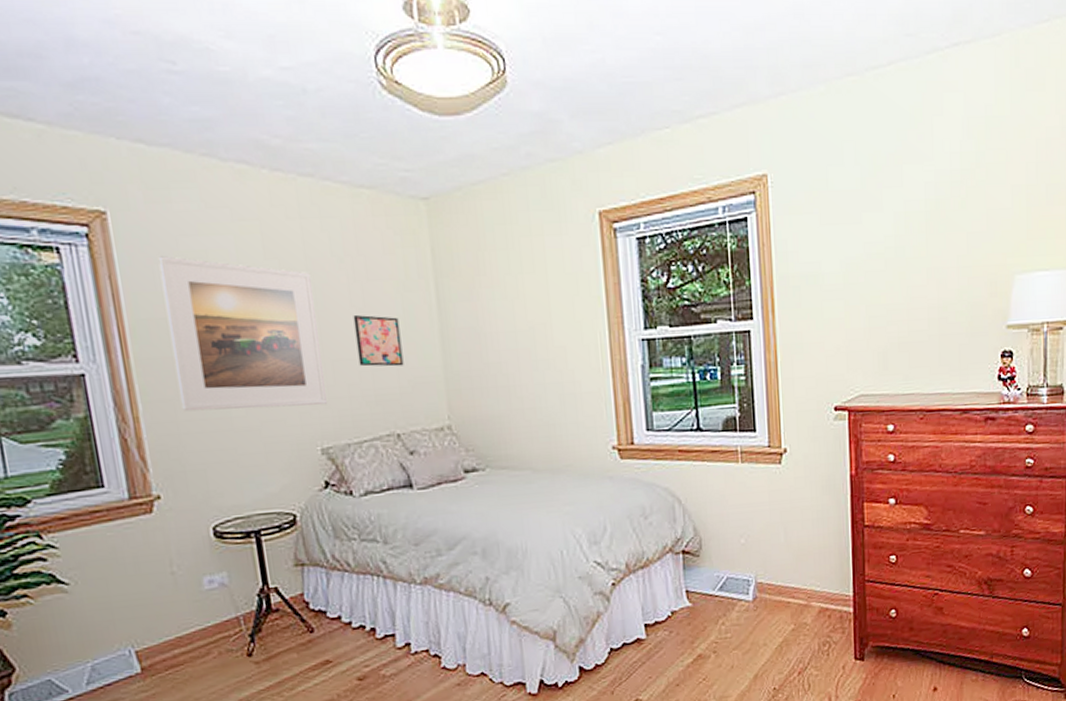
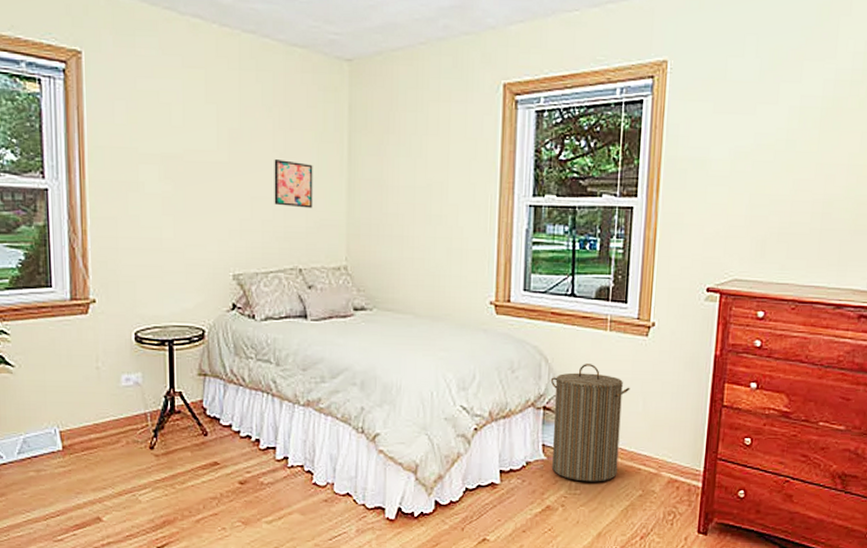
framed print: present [158,256,327,412] -> none [118,93,242,236]
laundry hamper: none [686,499,770,624] -> present [550,364,630,482]

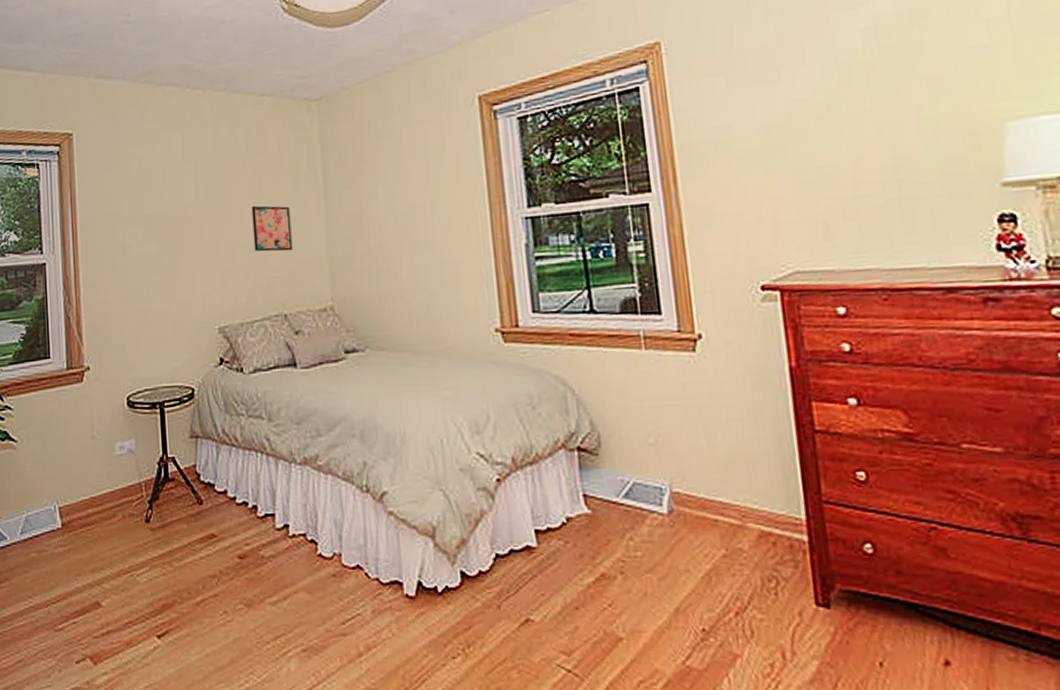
laundry hamper: present [550,364,630,482] -> none [580,391,687,540]

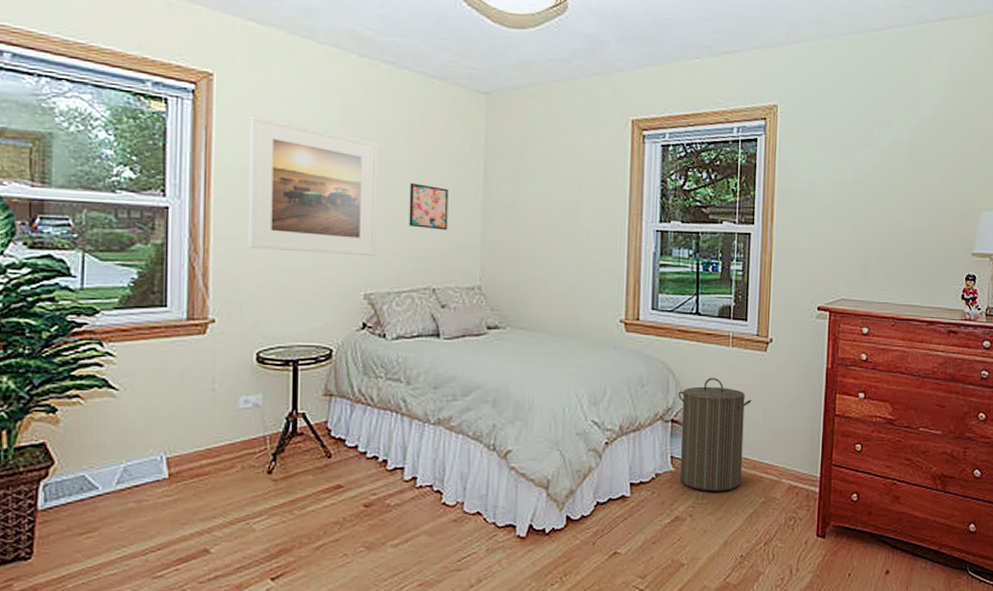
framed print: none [105,165,225,294] -> present [248,115,378,257]
laundry hamper: none [580,391,687,540] -> present [677,378,752,491]

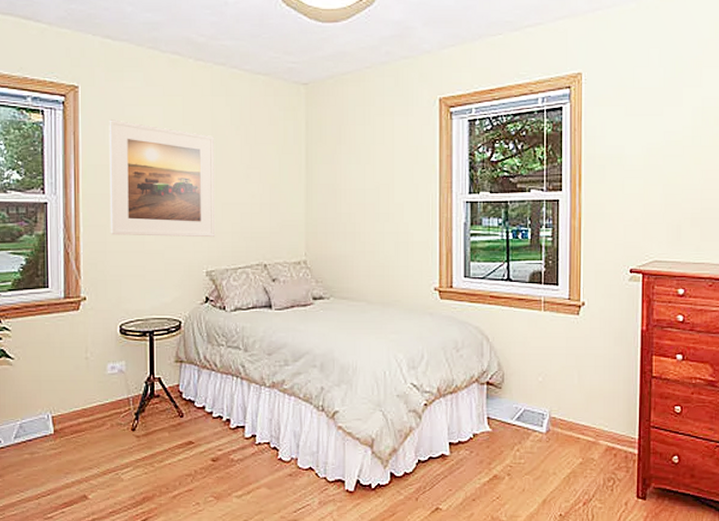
wall art: present [409,183,449,231] -> none [242,170,275,211]
laundry hamper: present [677,378,752,491] -> none [492,341,566,451]

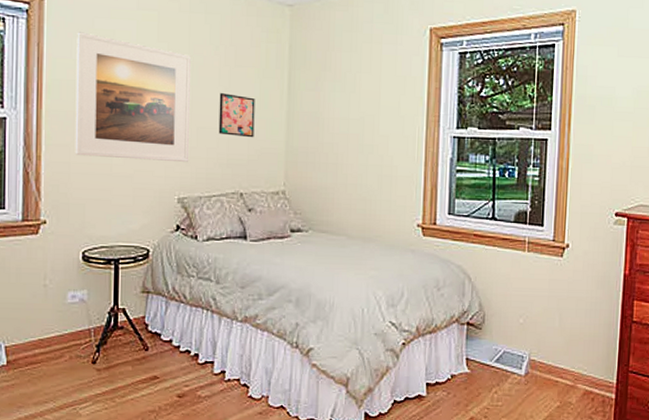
wall art: none [242,170,275,211] -> present [218,93,255,138]

